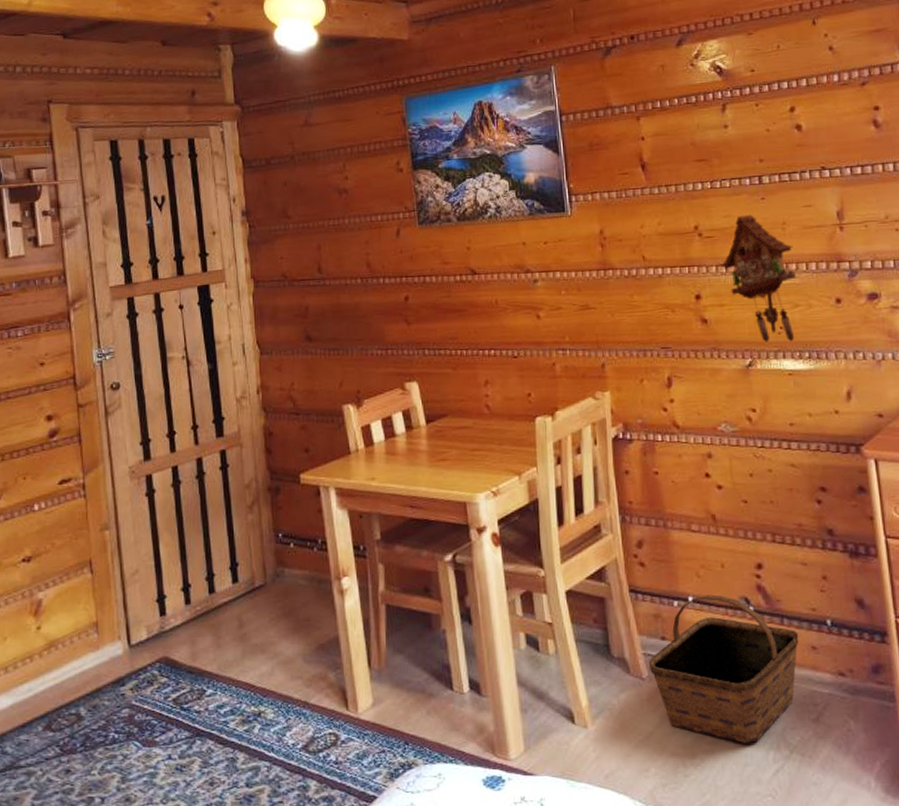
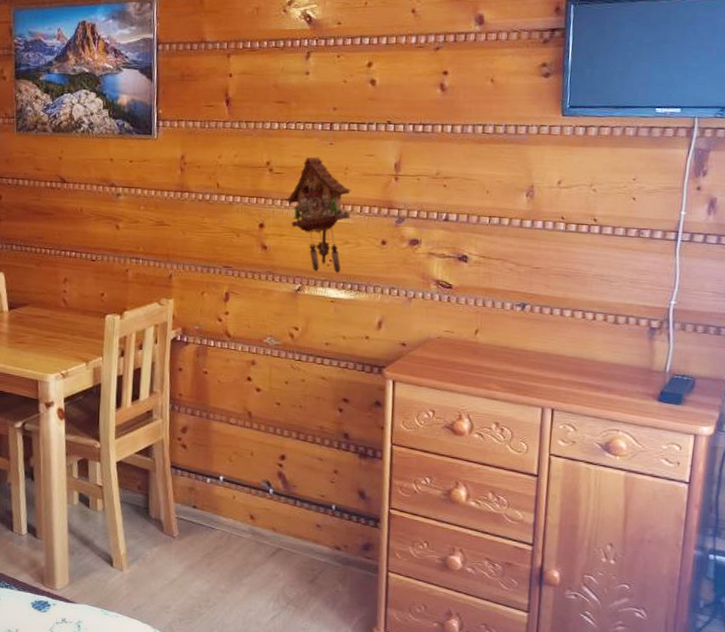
basket: present [648,594,799,744] -> none [179,476,308,595]

